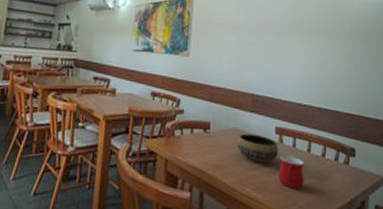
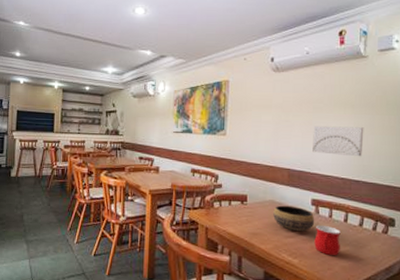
wall art: none [276,49,324,83] -> present [312,126,364,157]

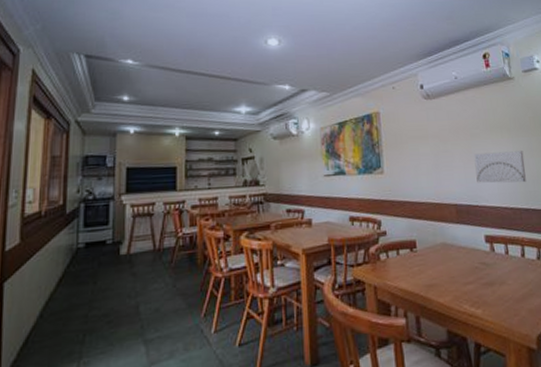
bowl: present [273,205,315,231] -> none [446,246,492,275]
mug: present [314,224,341,256] -> none [494,263,523,299]

